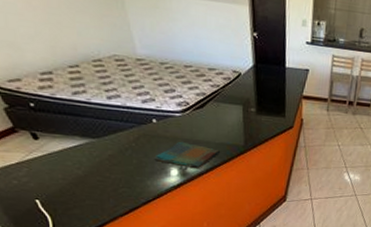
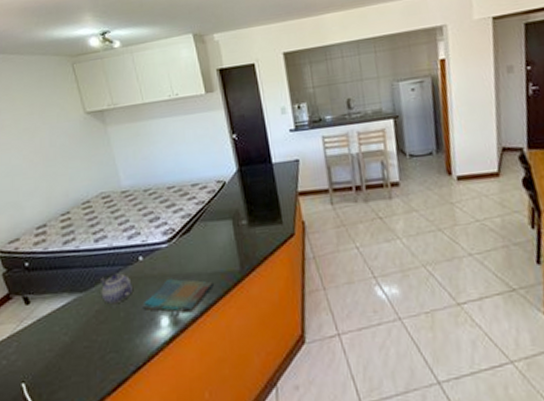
teapot: none [114,129,145,153] -> present [101,273,132,305]

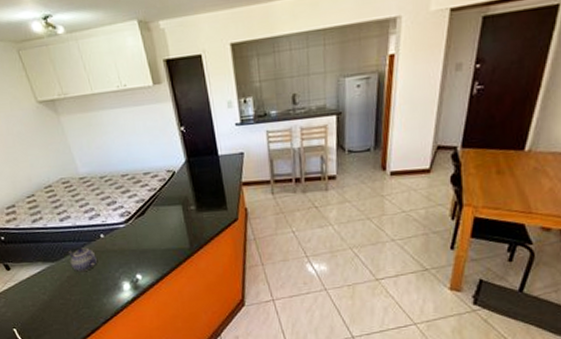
dish towel: present [142,278,214,313] -> none [106,252,167,281]

